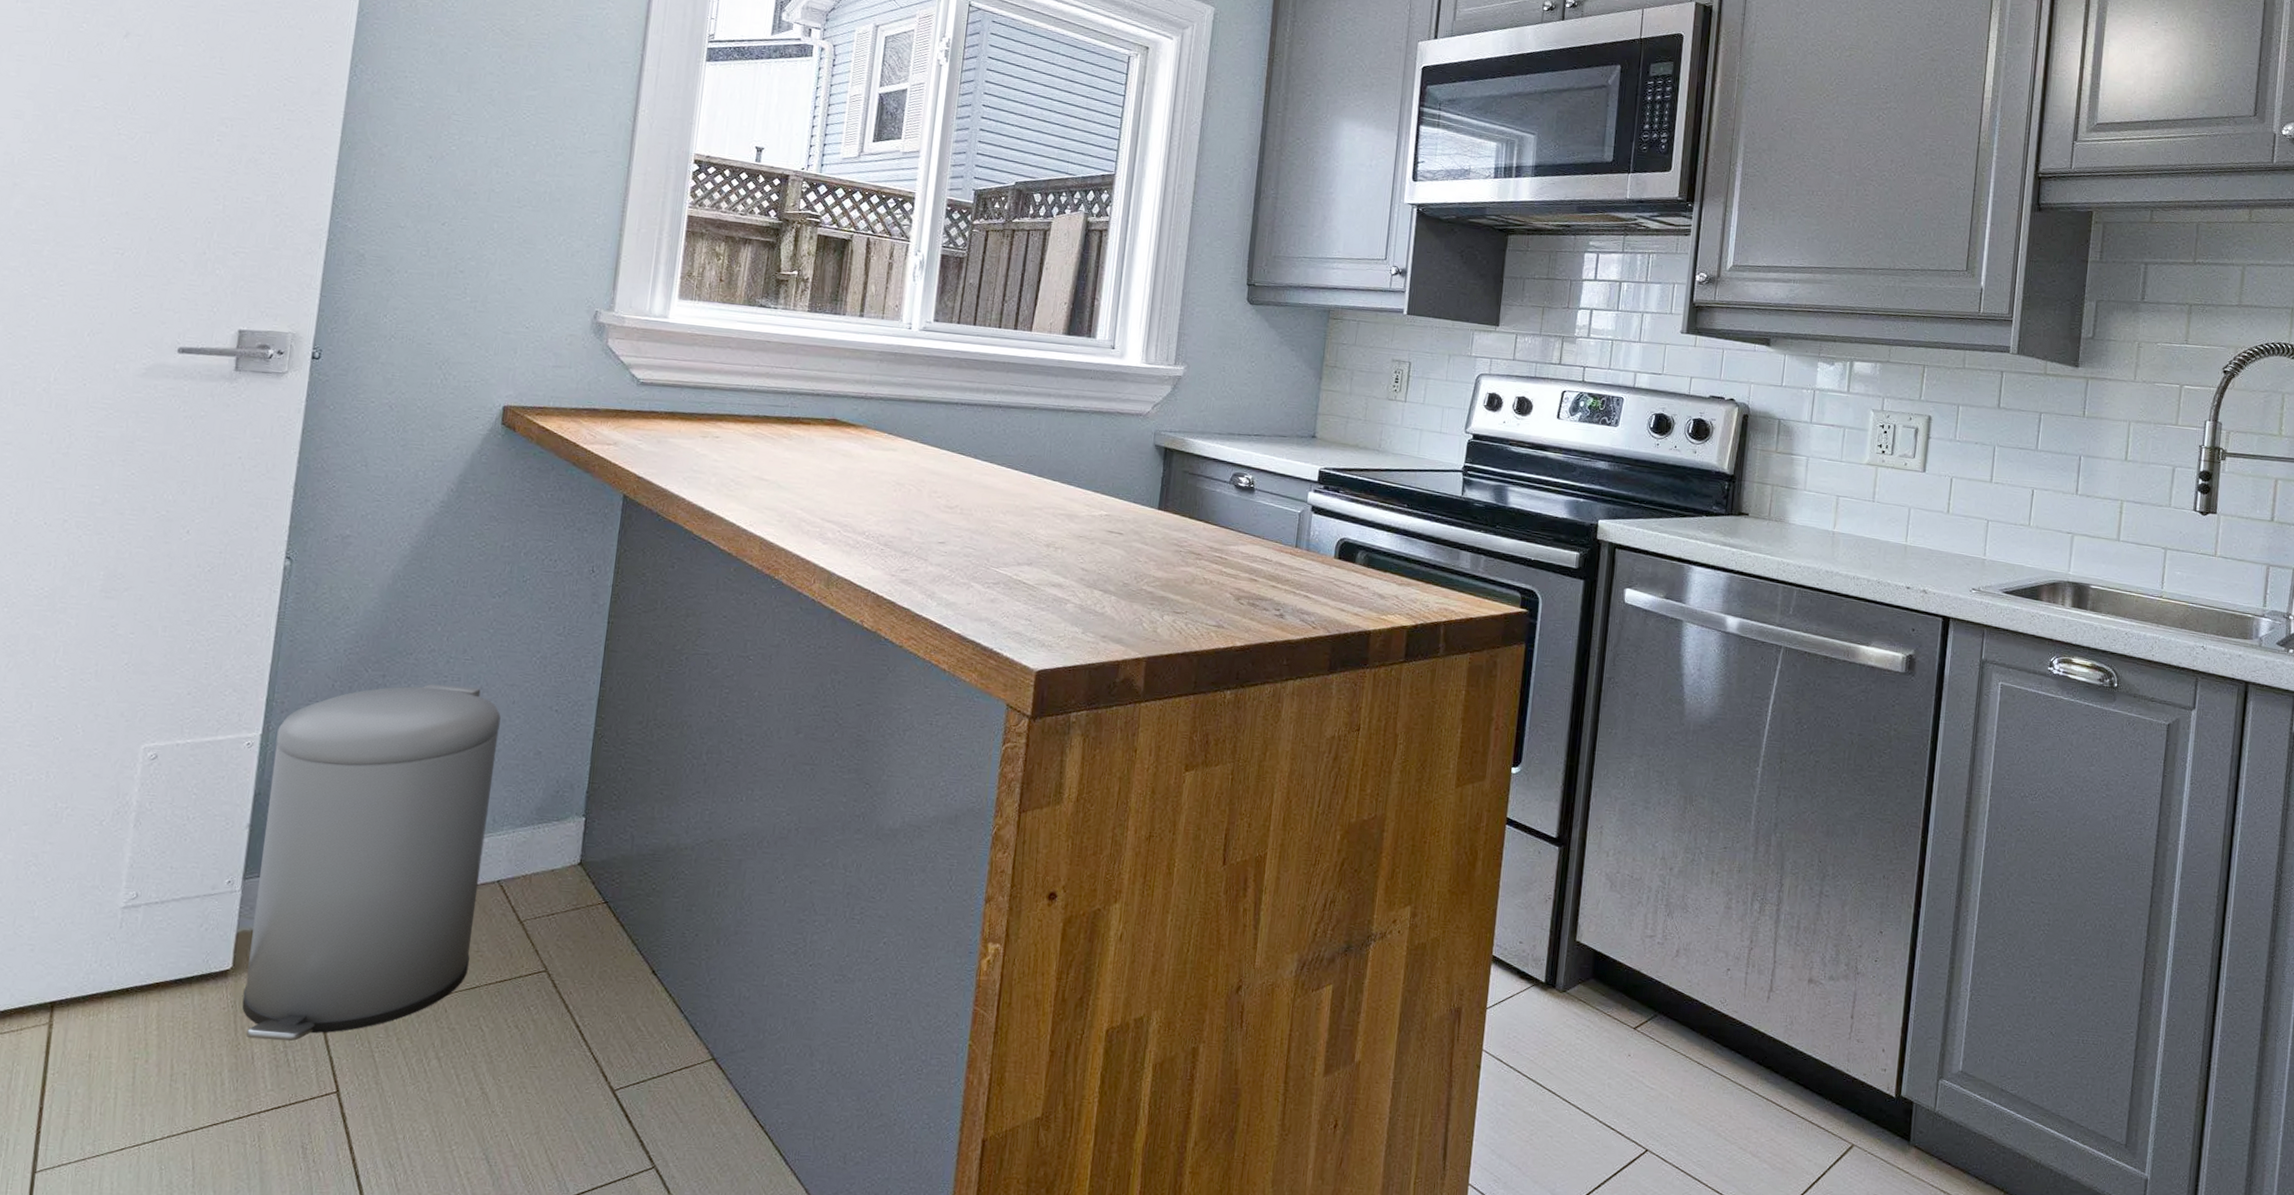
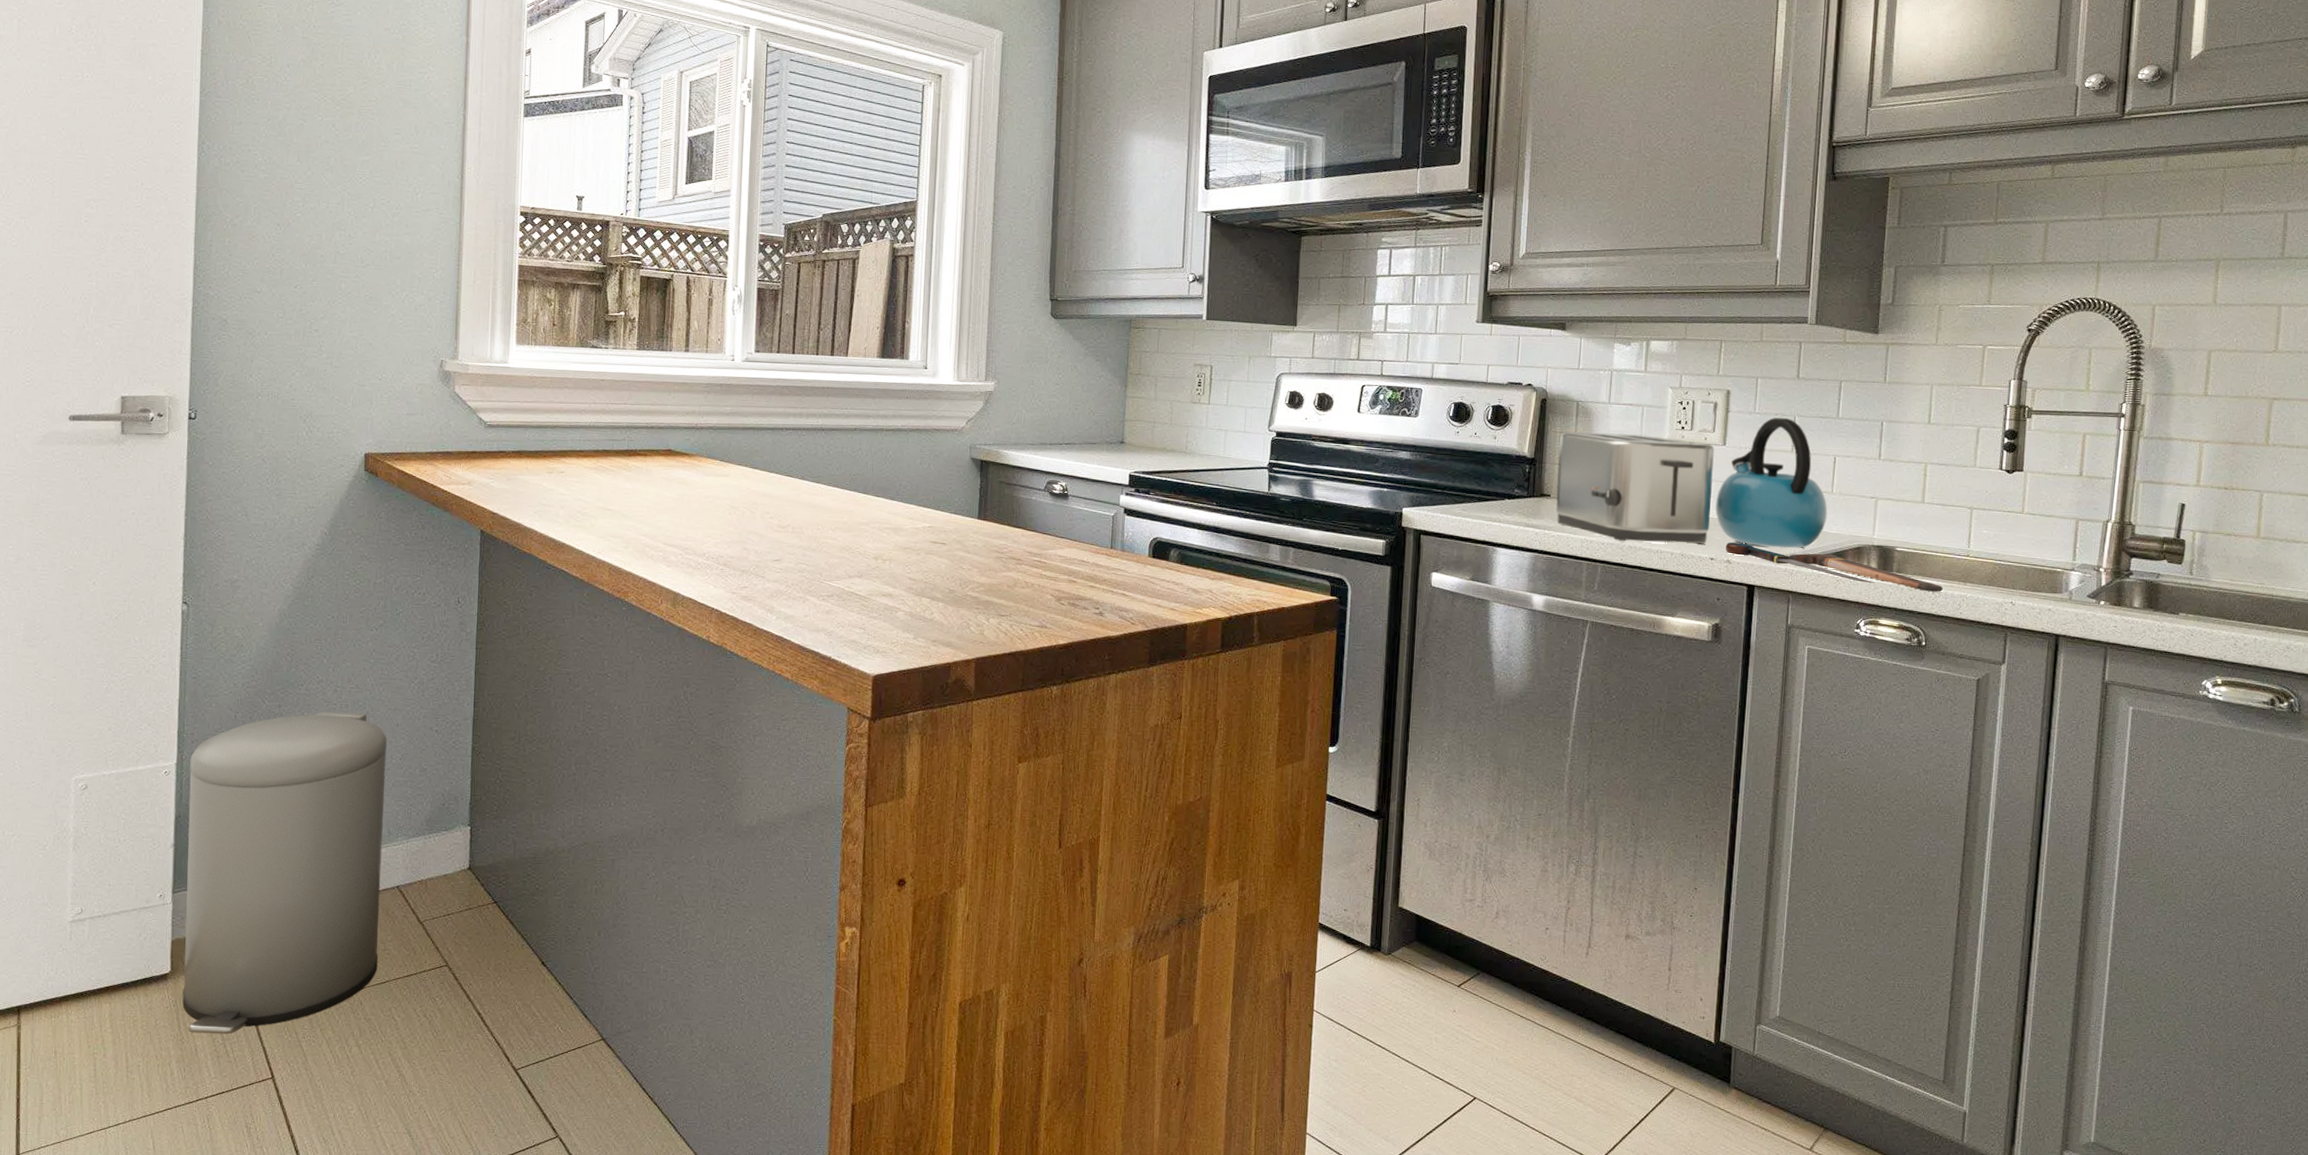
toaster: none [1753,450,1914,571] -> present [1556,431,1714,543]
kettle: none [1912,446,2025,581] -> present [1715,417,1828,549]
knife: none [1922,571,2136,633] -> present [1726,542,1943,592]

